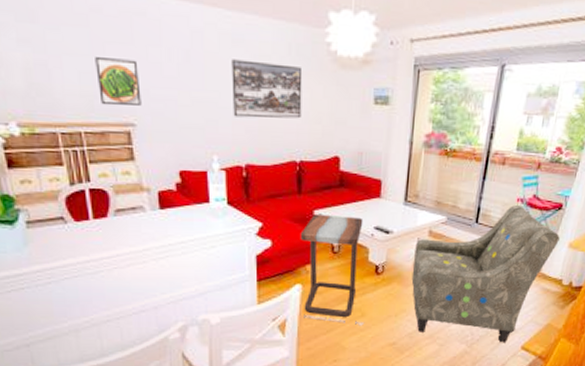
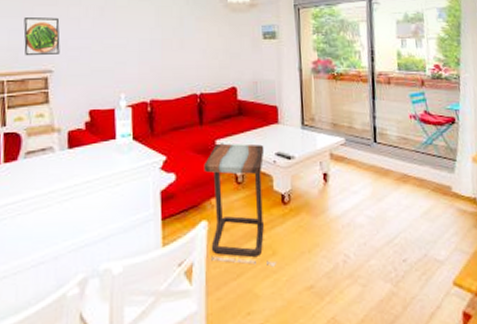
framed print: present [231,59,303,119] -> none [138,11,200,58]
armchair: present [411,205,560,343] -> none [318,122,462,279]

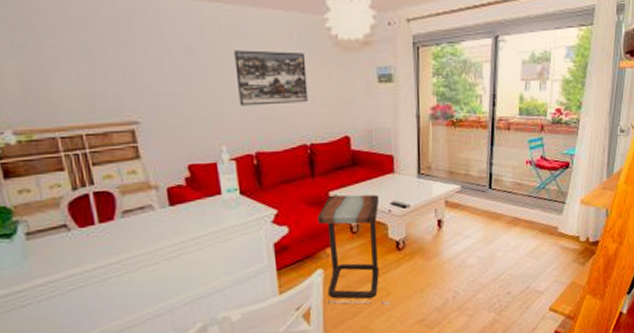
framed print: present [23,17,60,56] -> none [94,58,145,106]
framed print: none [138,11,200,58] -> present [234,50,308,106]

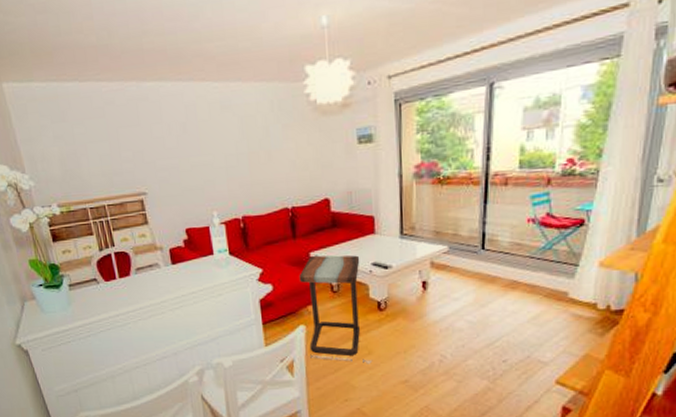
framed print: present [234,50,308,106] -> none [221,120,289,175]

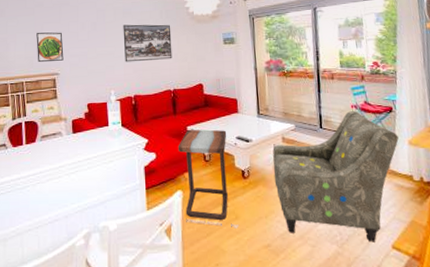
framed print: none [111,138,150,180] -> present [36,32,64,63]
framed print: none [221,120,289,175] -> present [123,24,172,62]
armchair: none [417,226,586,378] -> present [273,111,399,243]

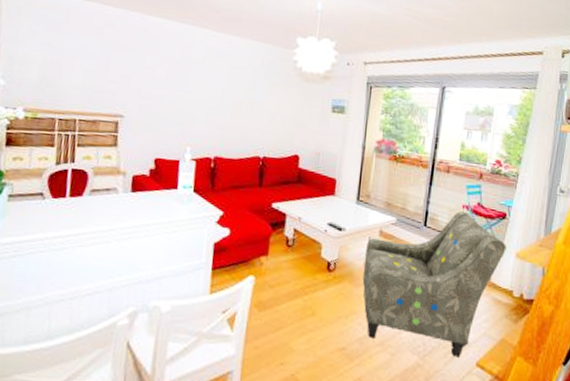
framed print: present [36,32,64,63] -> none [98,60,135,101]
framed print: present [123,24,172,62] -> none [209,68,272,120]
side table: present [178,129,240,229] -> none [254,206,318,326]

